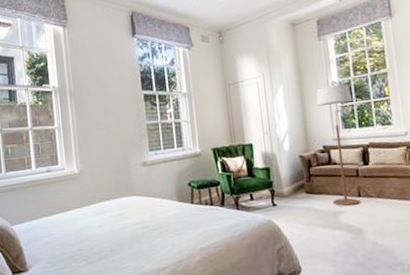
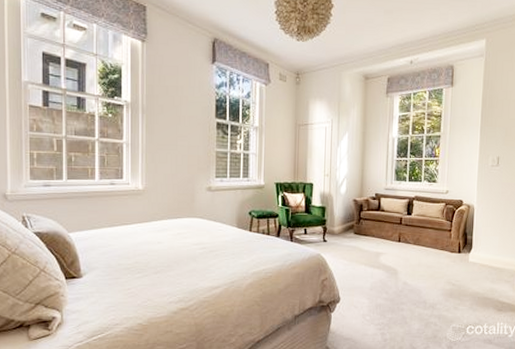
floor lamp: present [316,81,360,206] -> none [375,136,407,248]

